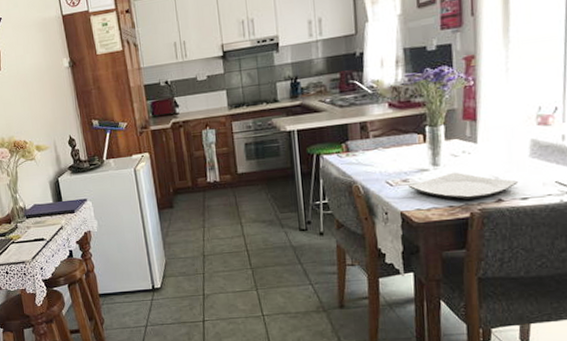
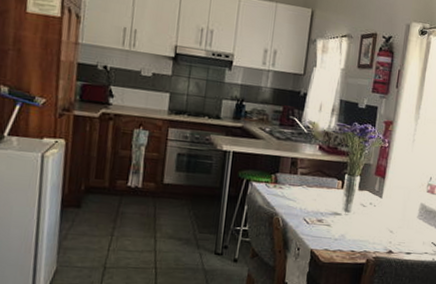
plate: present [408,172,519,200] -> none [322,220,407,247]

